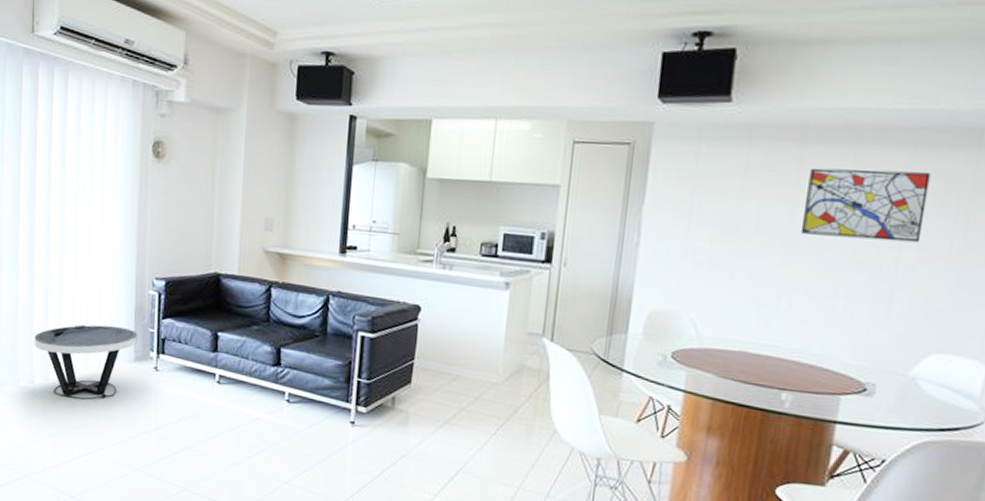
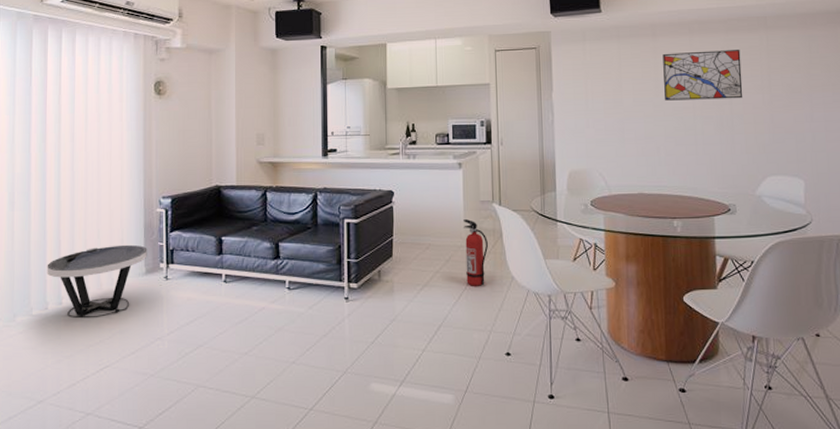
fire extinguisher: none [497,351,530,434] -> present [463,218,488,286]

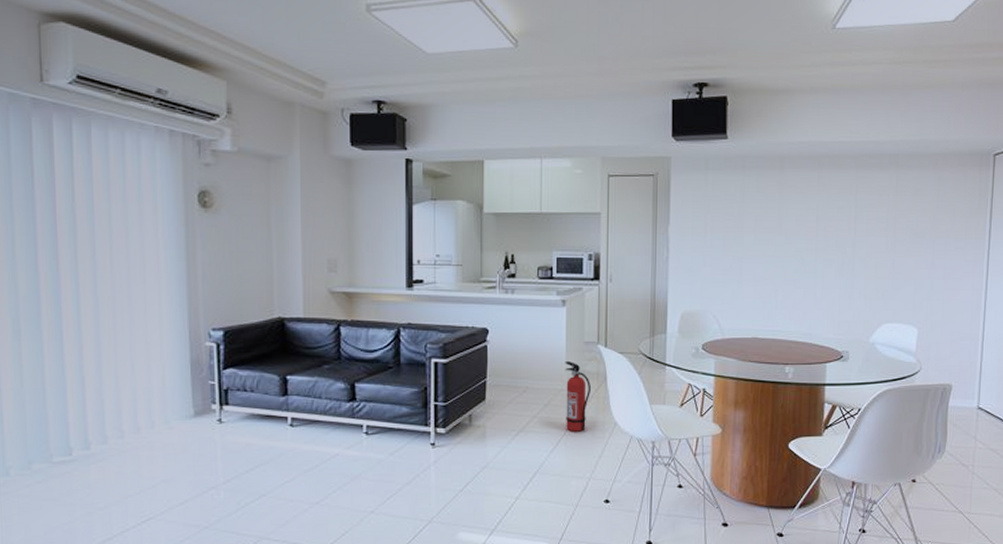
side table: present [47,244,147,318] -> none [68,383,196,465]
wall art: present [663,50,743,101] -> none [787,188,869,241]

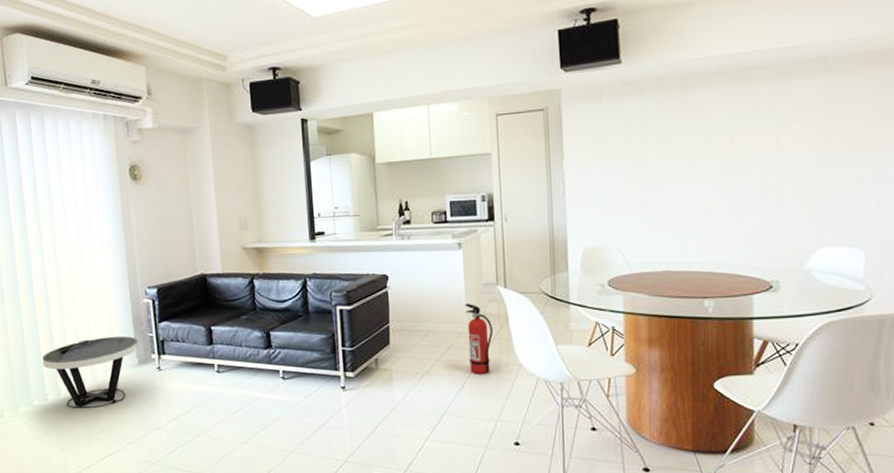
side table: none [68,383,196,465] -> present [42,336,139,408]

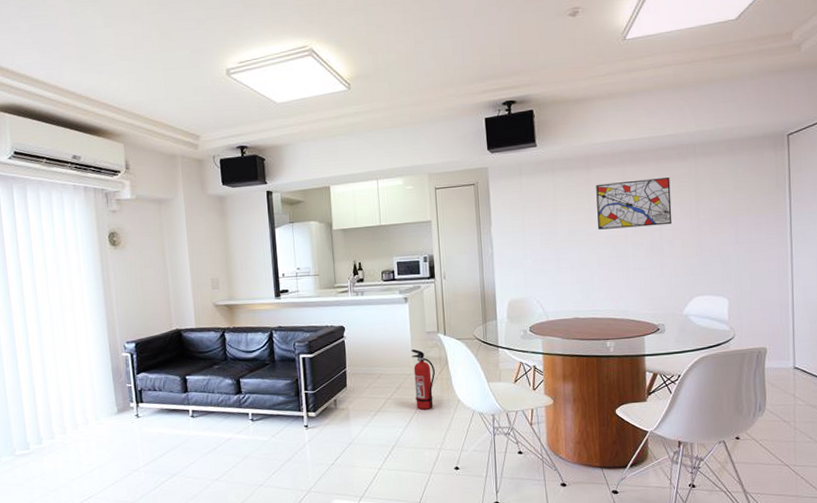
side table: present [42,336,139,408] -> none [24,387,118,456]
wall art: none [695,100,793,164] -> present [596,177,672,230]

